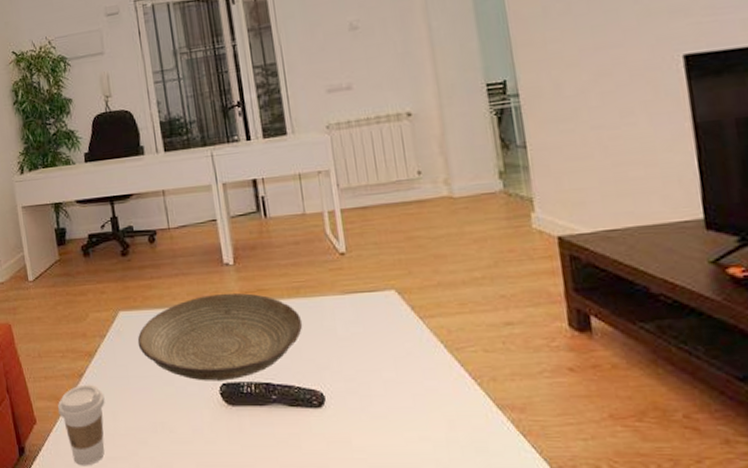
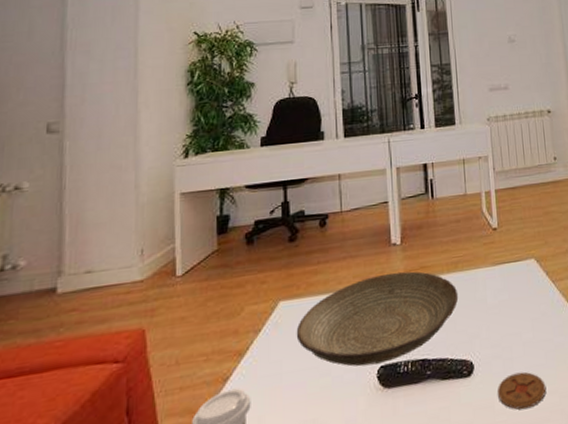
coaster: none [354,412,416,451] -> present [498,372,547,410]

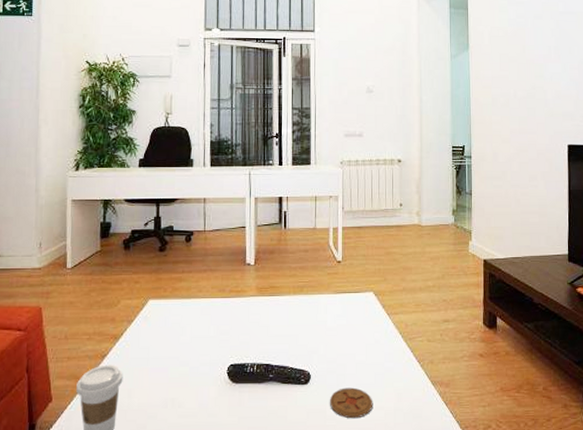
decorative bowl: present [296,271,459,367] -> none [162,288,302,362]

